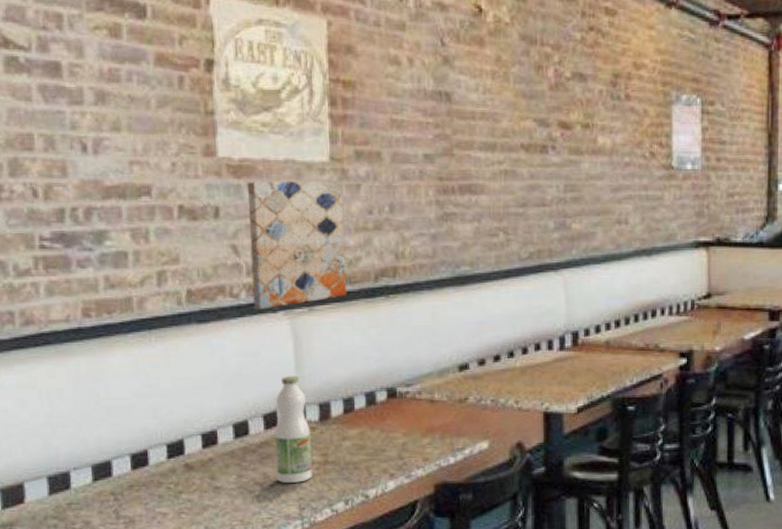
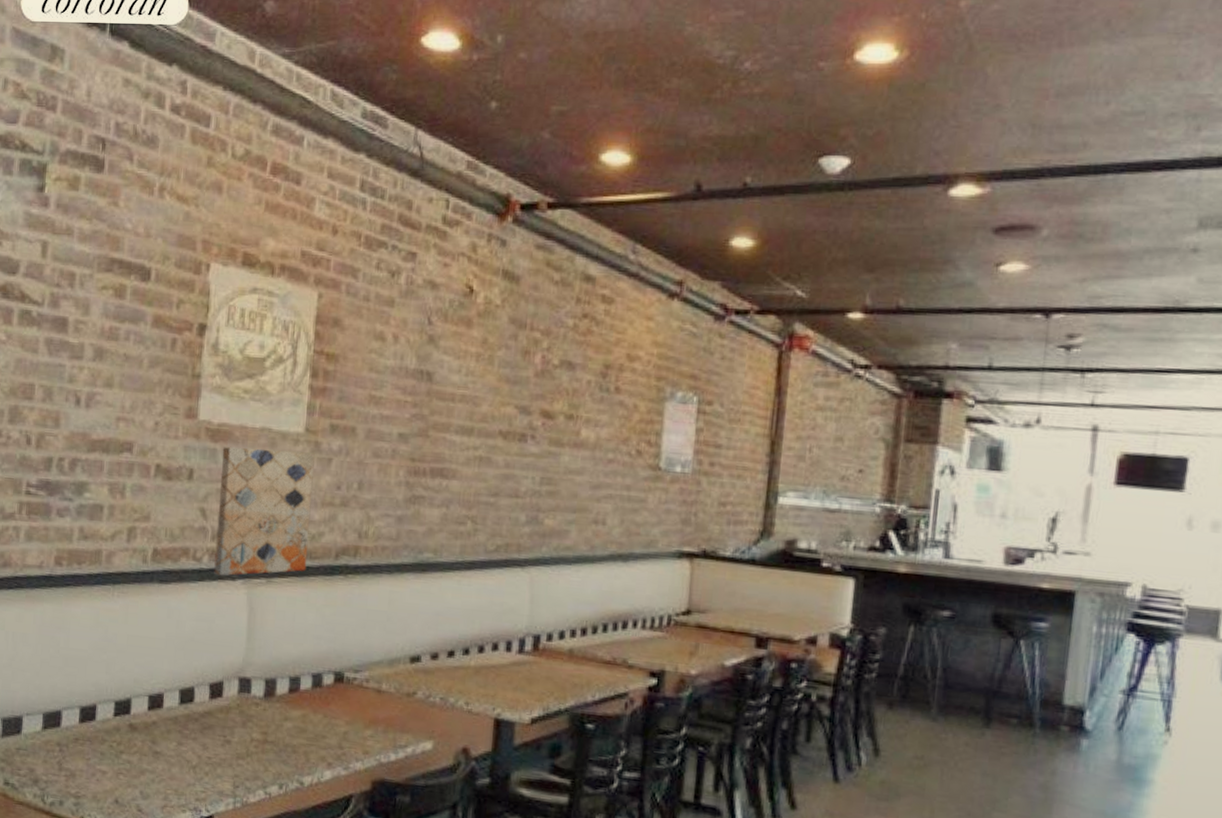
juice bottle: present [274,376,313,483] -> none [215,646,254,759]

